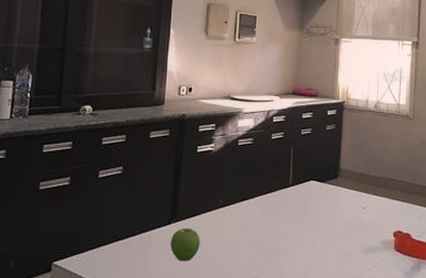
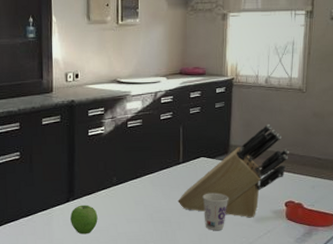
knife block: none [285,149,397,248] -> present [178,123,289,218]
cup: none [311,219,338,261] -> present [202,193,229,230]

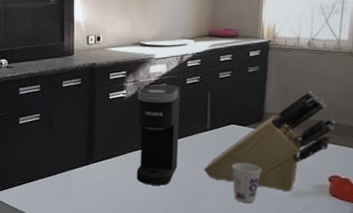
fruit: present [69,205,98,235] -> none [88,168,118,198]
coffee maker: none [115,120,155,219] -> present [136,84,180,185]

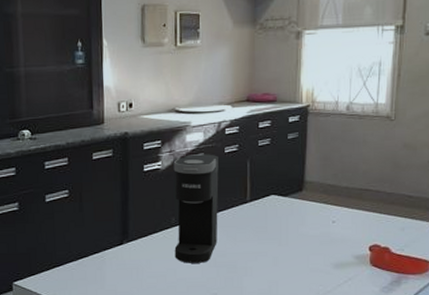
knife block: present [204,90,335,192] -> none [244,156,374,264]
cup: present [232,162,263,203] -> none [273,235,304,277]

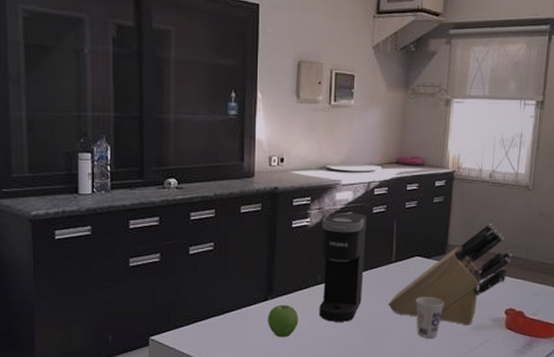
fruit: none [123,247,155,280] -> present [267,304,299,338]
knife block: none [244,156,374,264] -> present [388,222,512,326]
cup: none [273,235,304,277] -> present [415,296,445,338]

